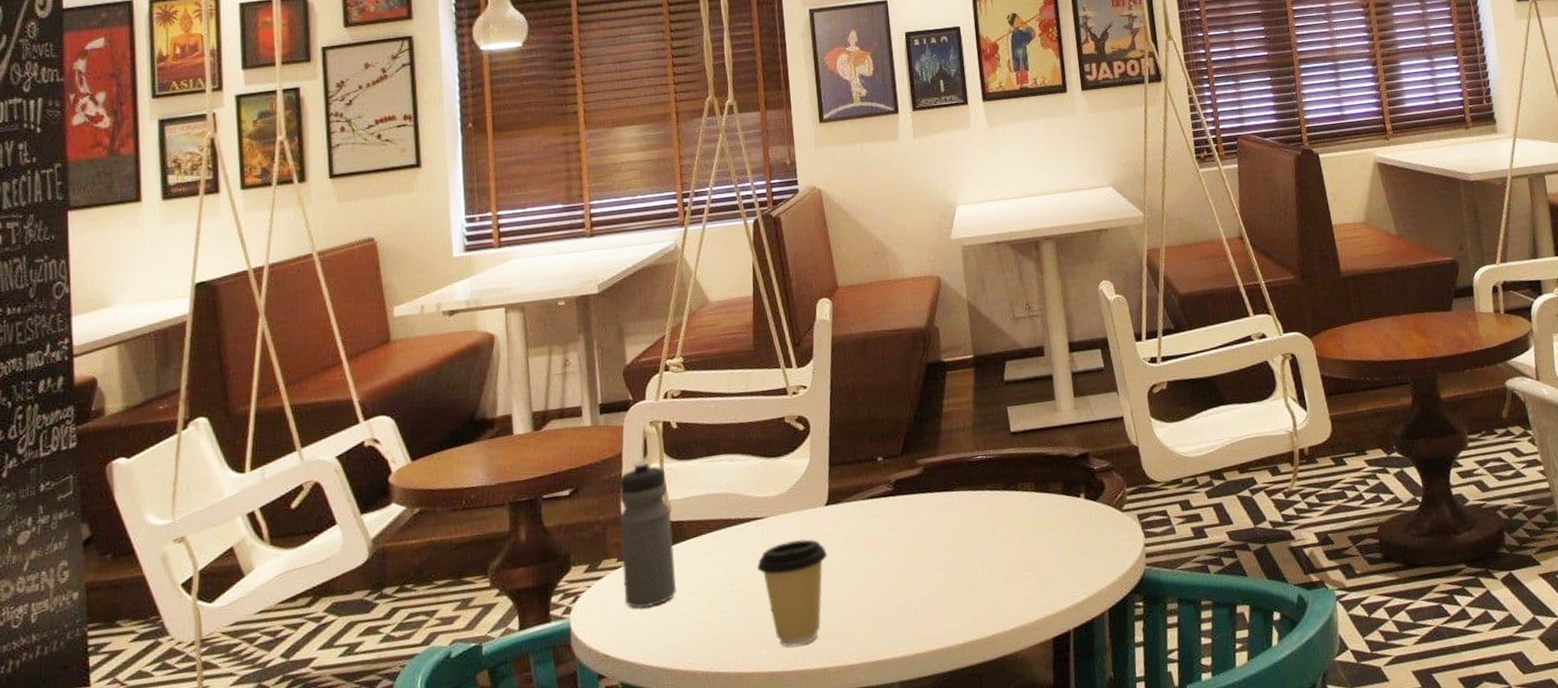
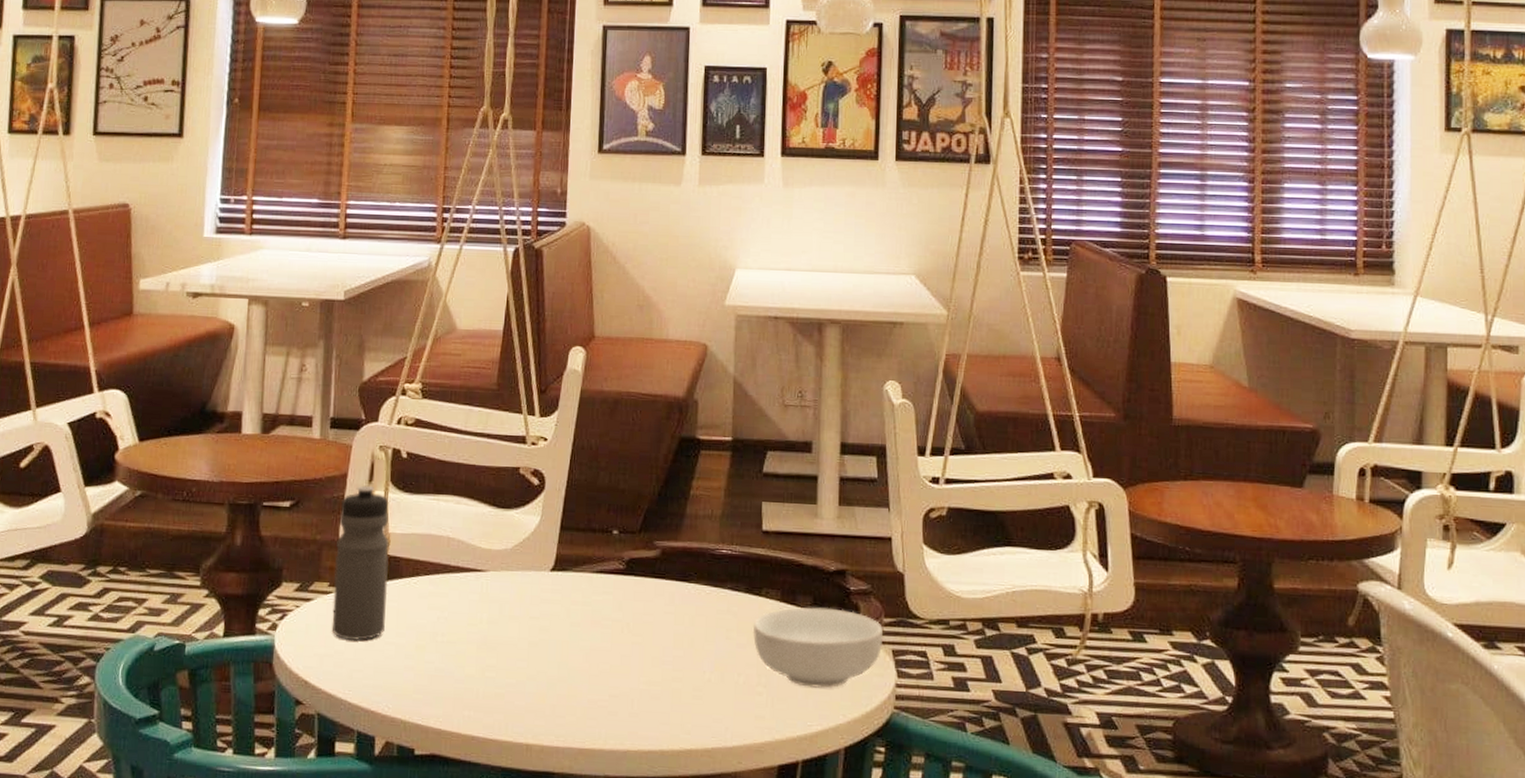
coffee cup: present [757,539,827,648] -> none [471,600,546,715]
cereal bowl: none [1014,487,1128,563] -> present [752,607,884,688]

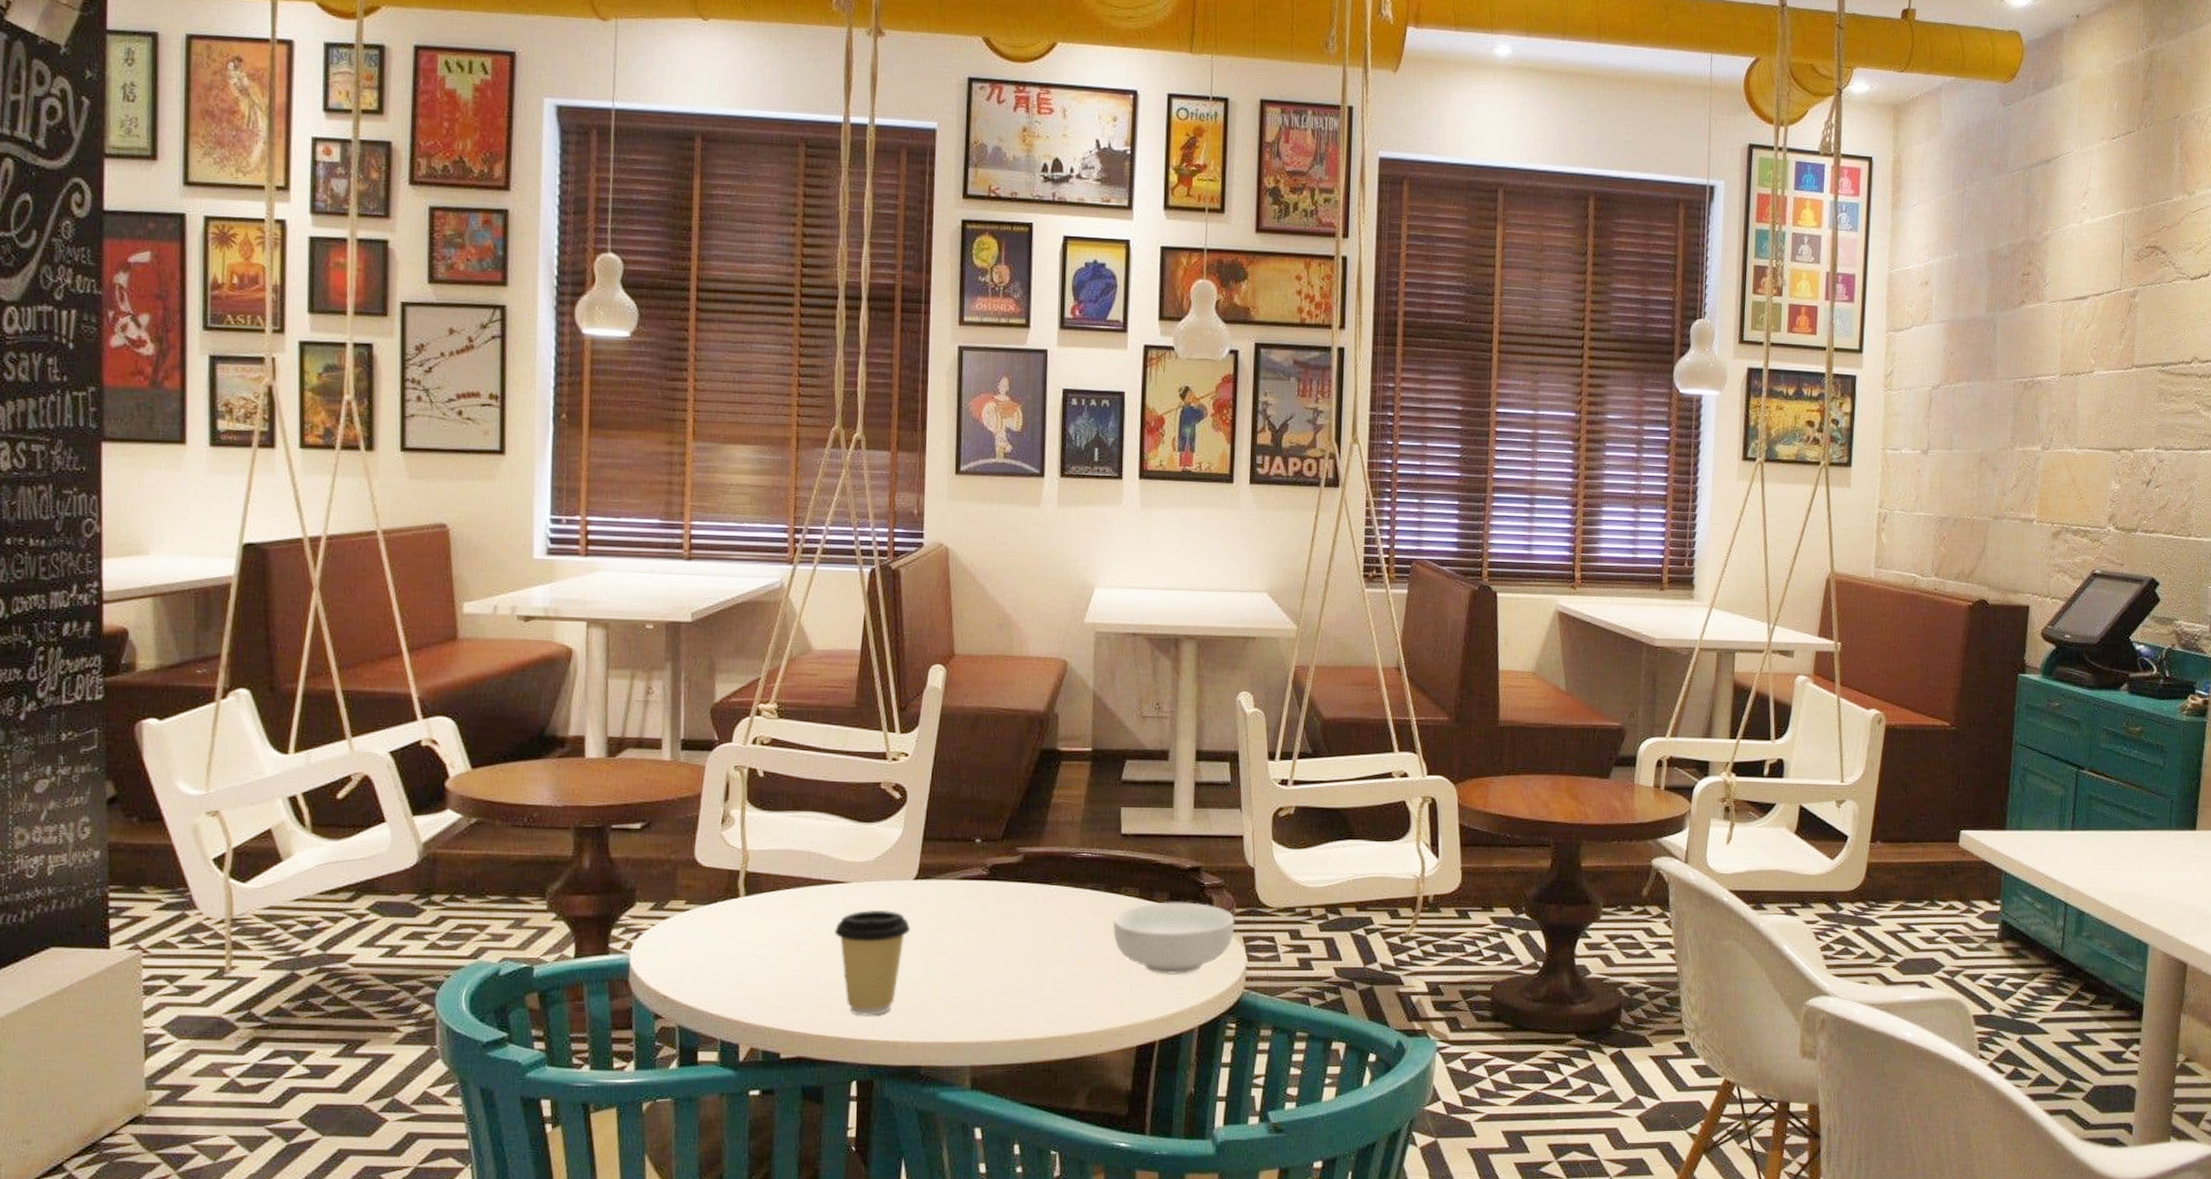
water bottle: present [331,485,389,641] -> none [690,804,748,955]
coffee cup: none [471,600,546,715] -> present [835,909,910,1016]

